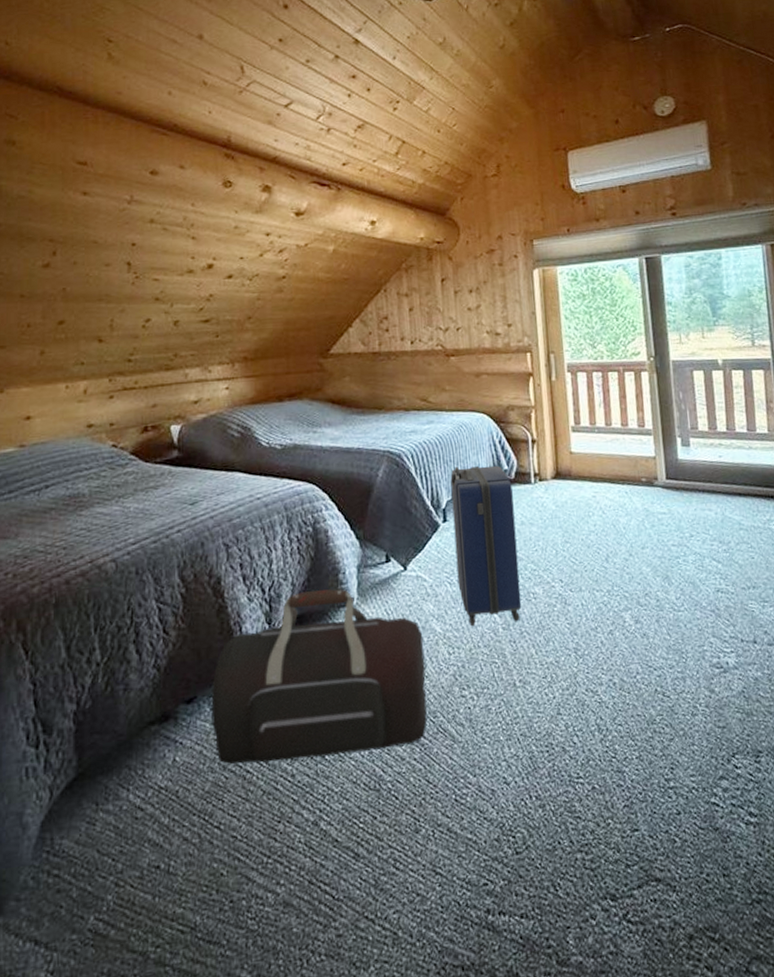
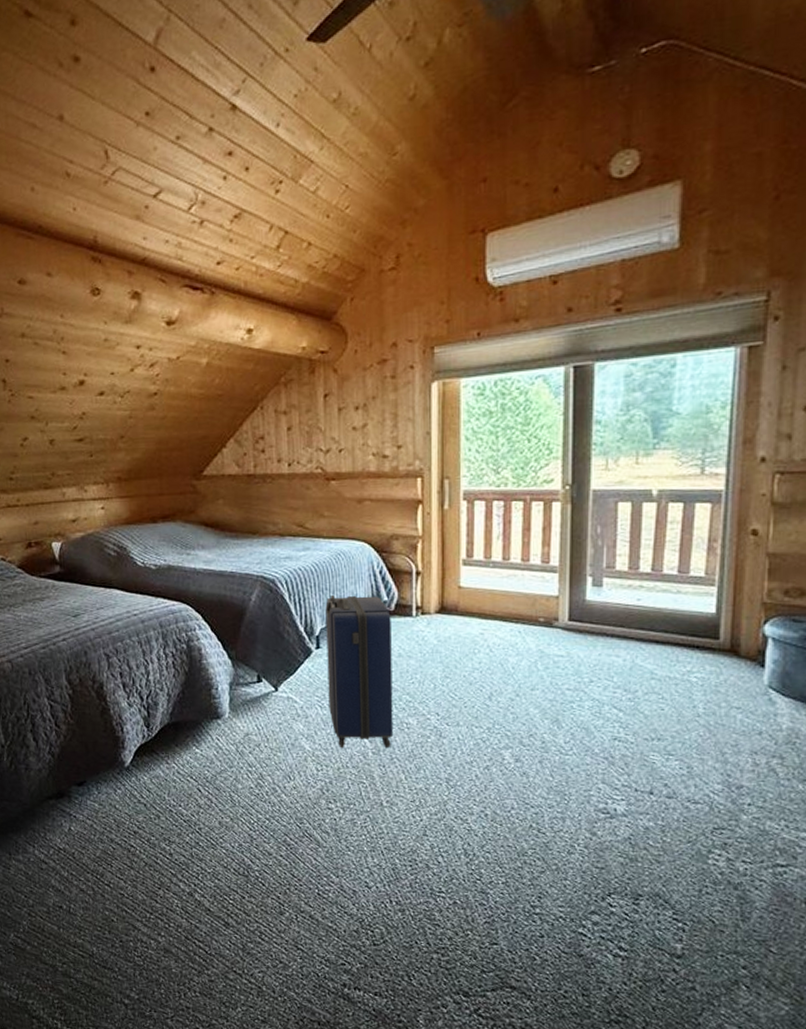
duffel bag: present [211,589,427,764] -> none [98,702,294,844]

